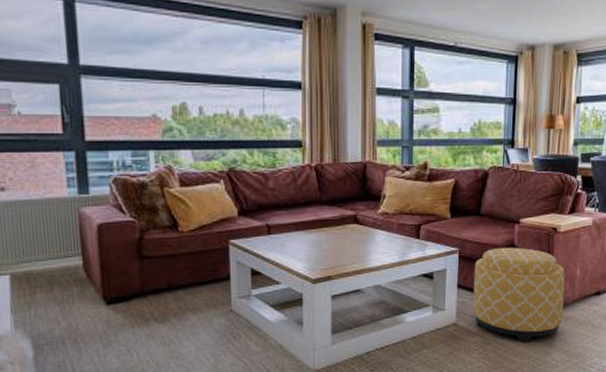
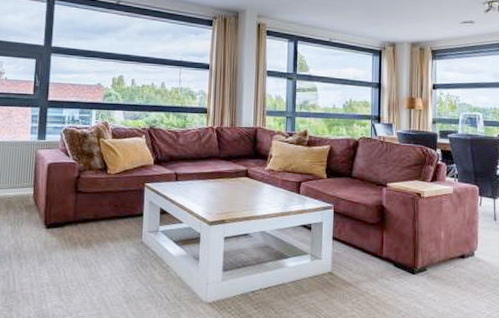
ottoman: present [473,247,565,342] -> none [346,207,431,297]

